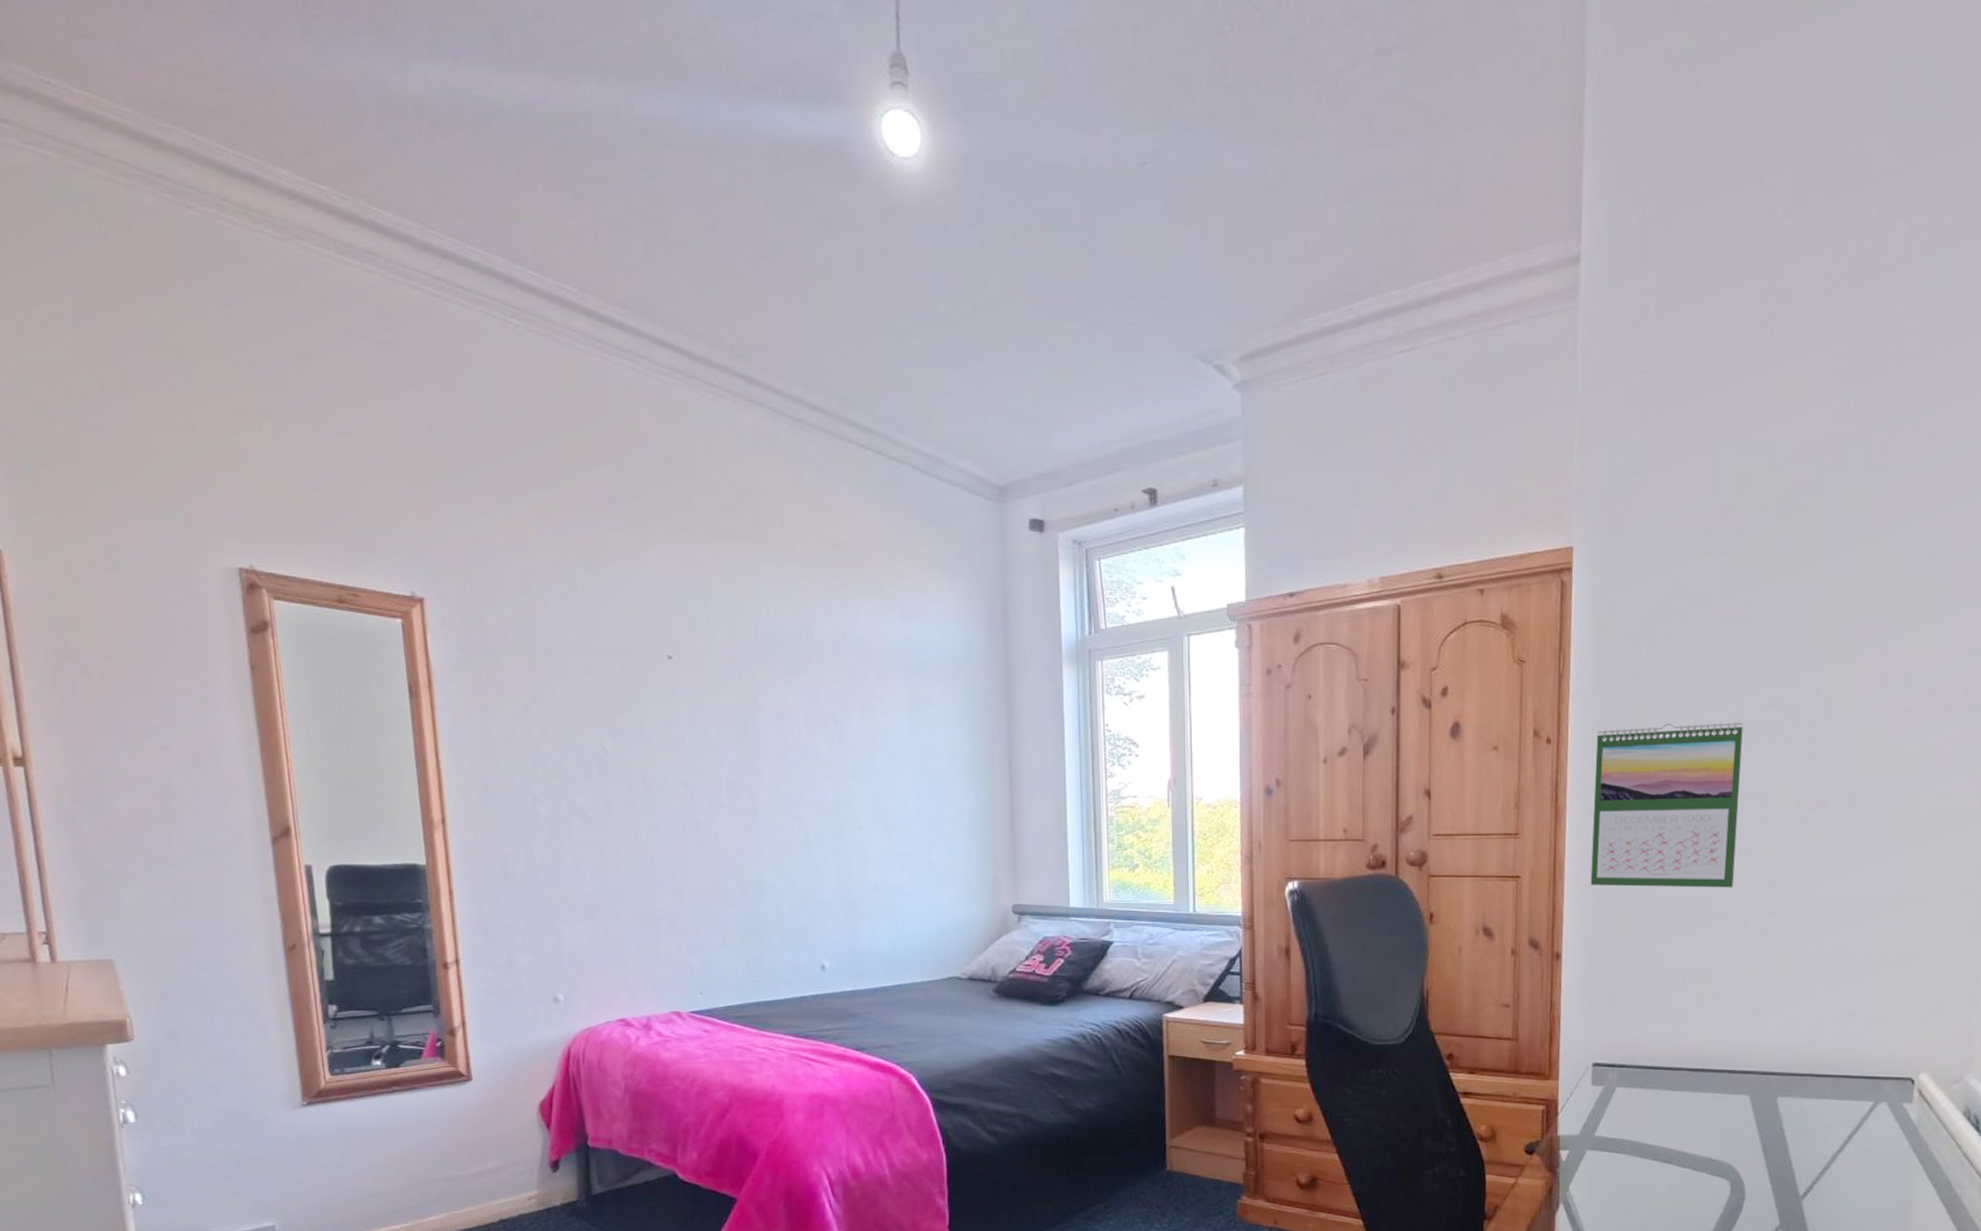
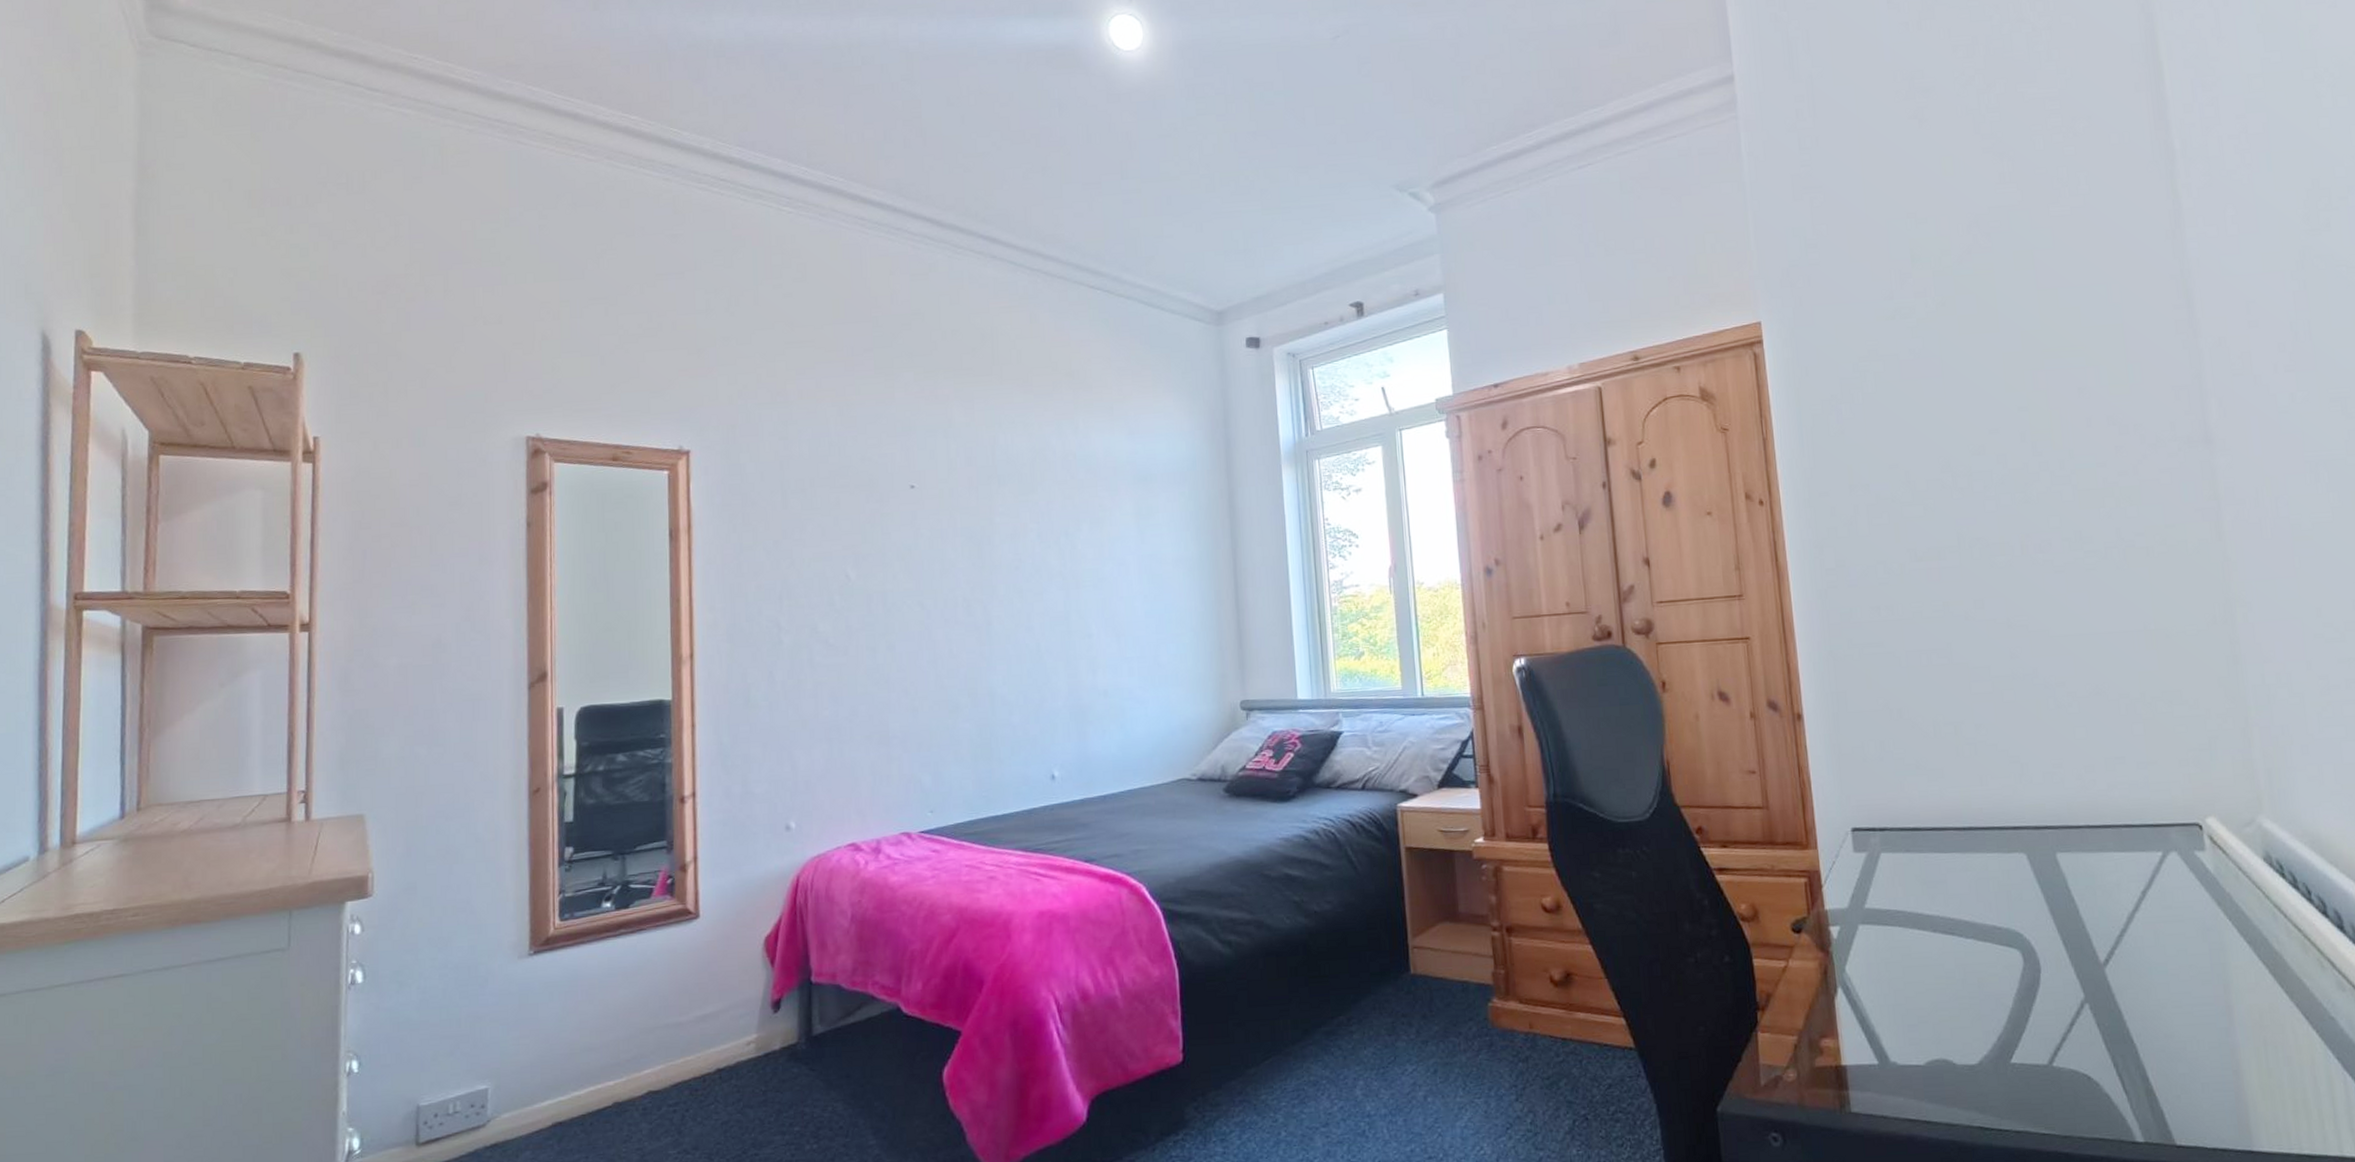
calendar: present [1590,722,1744,888] -> none [1808,471,1970,642]

